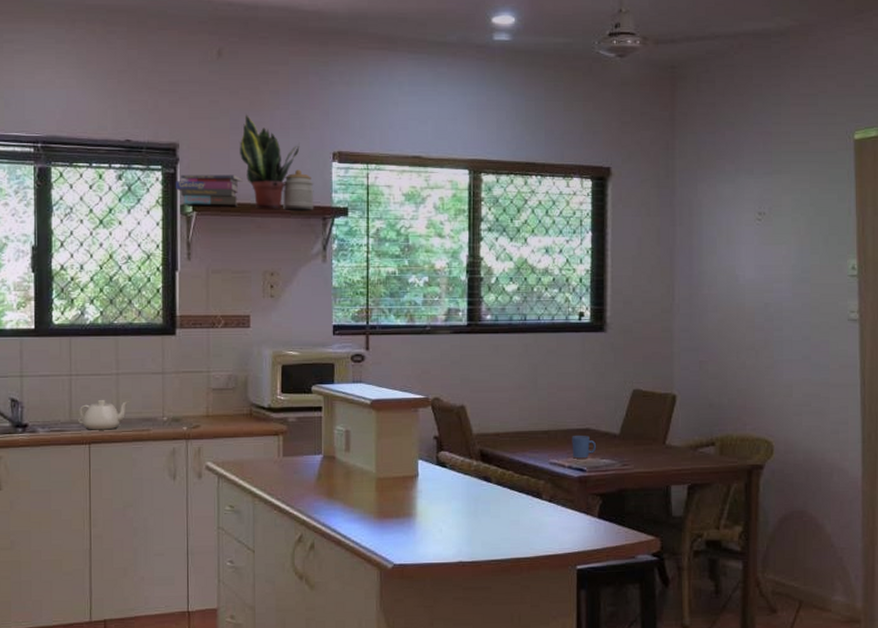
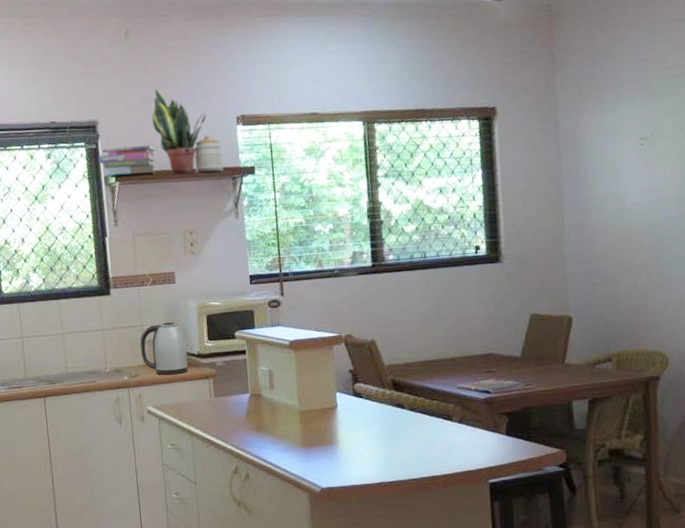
teapot: present [78,399,129,430] -> none [32,356,75,385]
kettle: none [204,370,257,429] -> present [140,322,189,375]
mug: present [572,435,597,459] -> none [476,359,500,382]

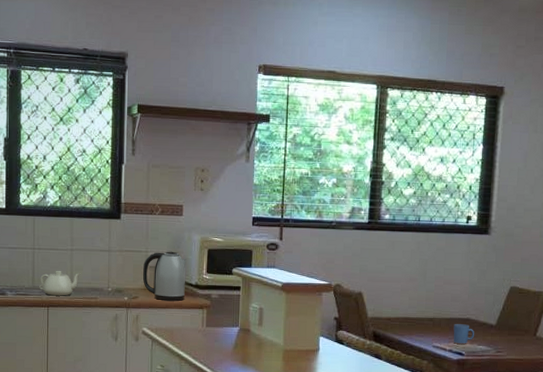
teapot: none [32,356,75,385] -> present [39,270,81,296]
books: present [98,145,158,178] -> none [124,80,181,111]
potted plant: present [151,88,207,176] -> none [178,29,231,115]
jar: present [194,135,224,175] -> none [214,79,241,117]
mug: none [476,359,500,382] -> present [453,323,475,344]

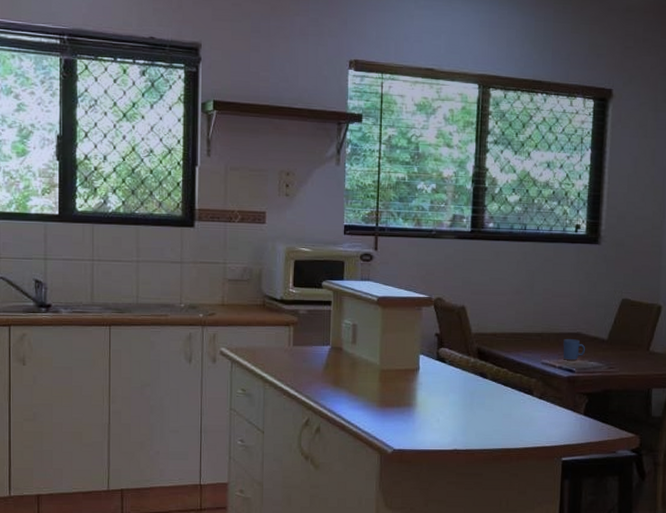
teapot: present [39,270,81,296] -> none [99,284,148,314]
kettle: present [142,251,186,301] -> none [220,262,270,318]

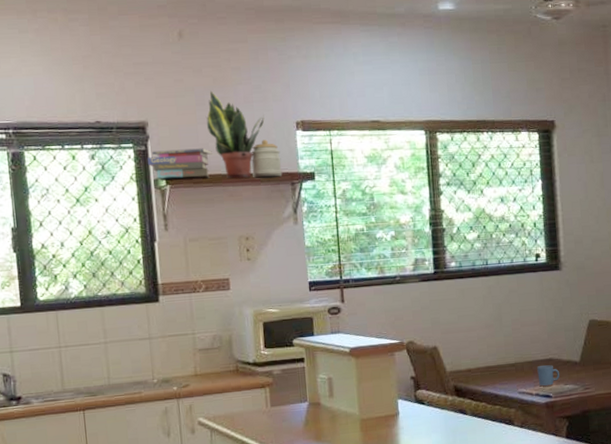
books: none [198,74,262,109] -> present [148,148,212,181]
potted plant: none [259,18,318,113] -> present [205,90,265,180]
jar: none [300,75,331,116] -> present [251,139,283,179]

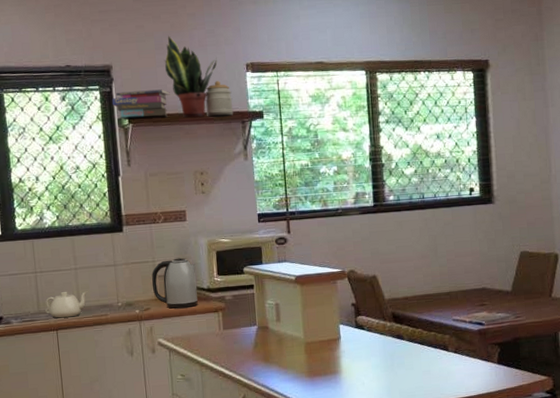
teapot: none [71,367,119,397] -> present [45,291,88,319]
kettle: none [191,329,243,385] -> present [151,258,199,309]
mug: present [537,364,560,387] -> none [470,293,493,315]

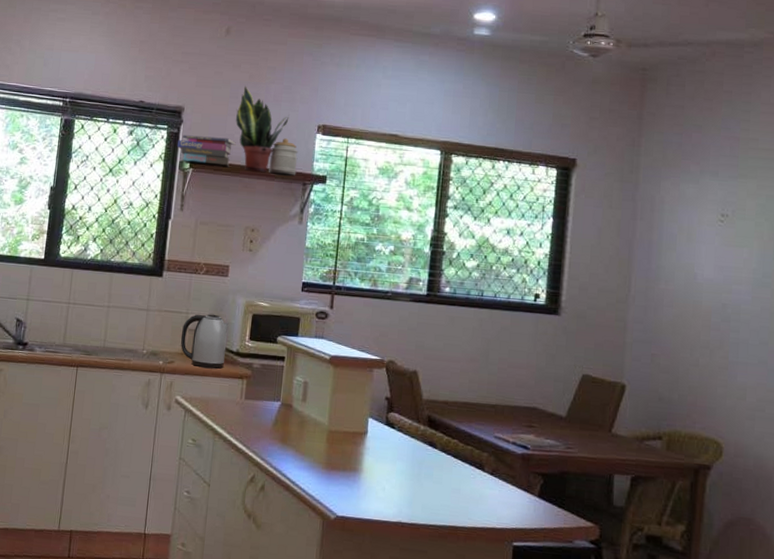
teapot: present [45,291,88,319] -> none [70,327,116,356]

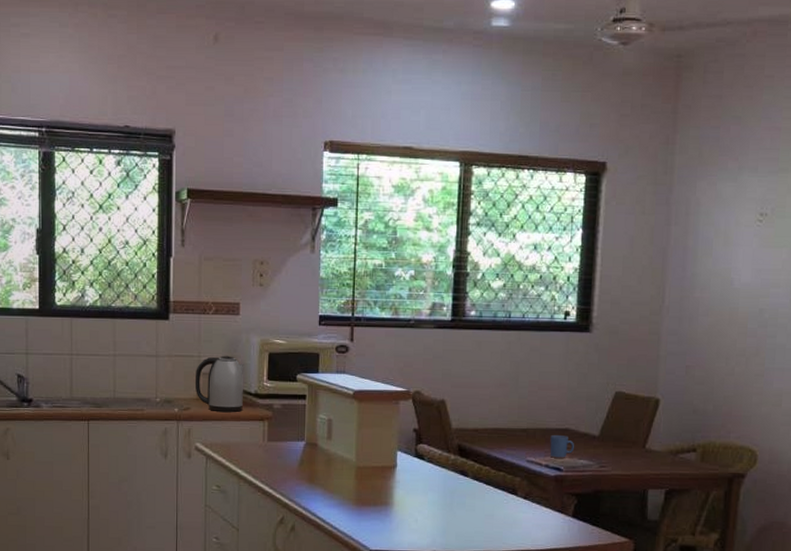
books: present [177,135,236,168] -> none [172,161,236,196]
potted plant: present [235,85,290,173] -> none [232,101,292,199]
jar: present [269,138,298,177] -> none [274,158,305,201]
mug: none [517,412,542,437] -> present [549,434,575,458]

